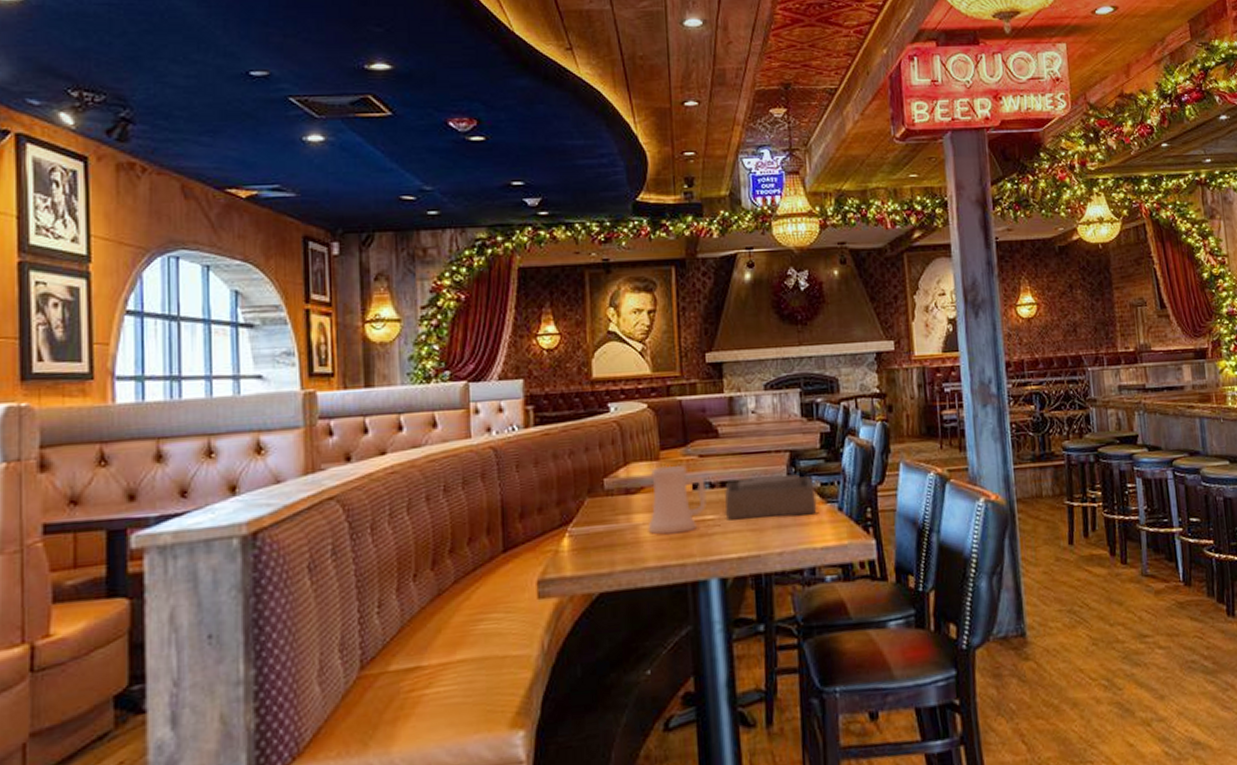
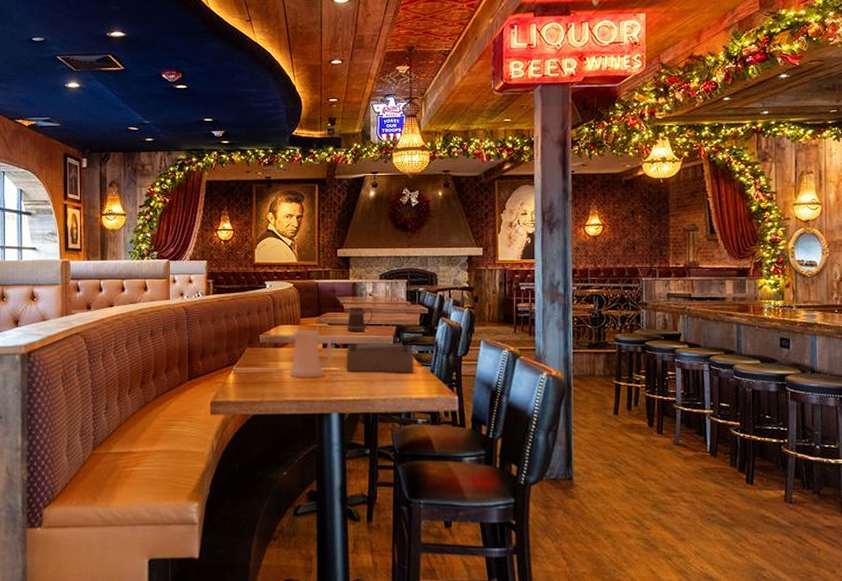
beer mug: none [724,429,758,465] -> present [347,307,373,332]

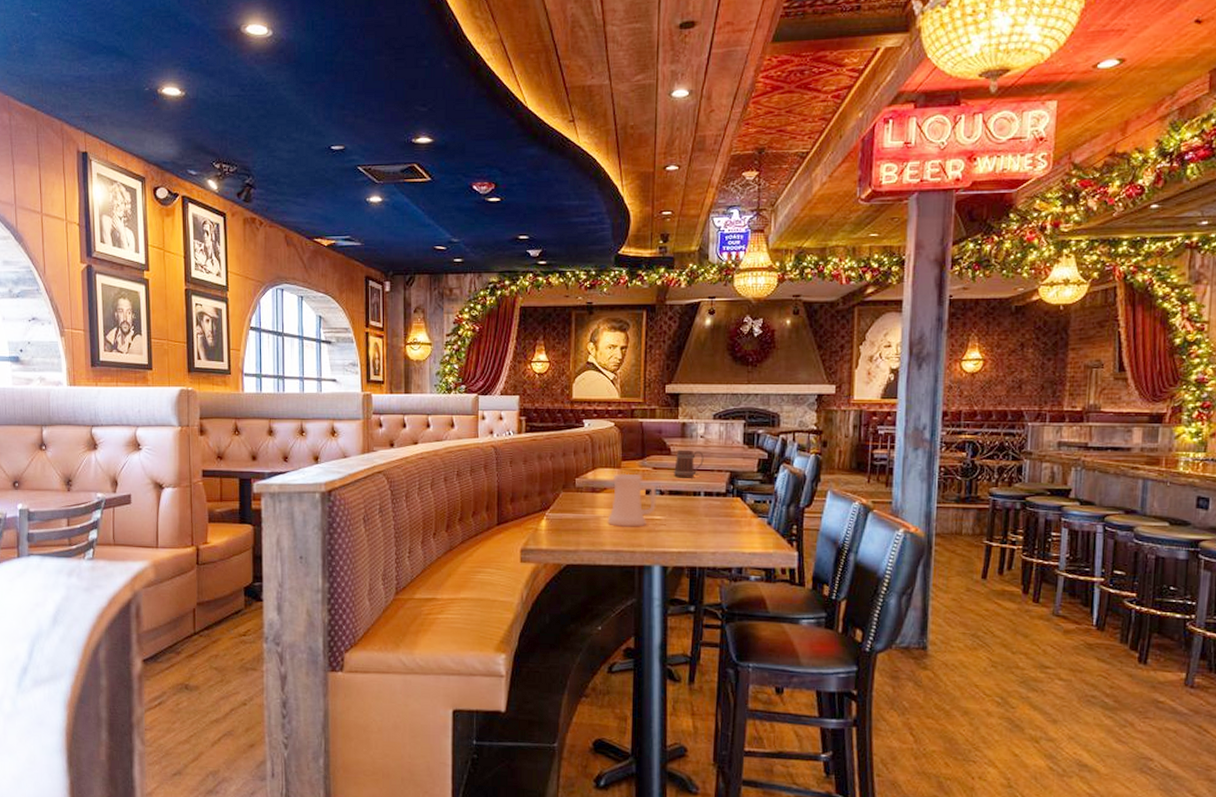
napkin holder: present [345,342,415,373] -> none [670,489,750,525]

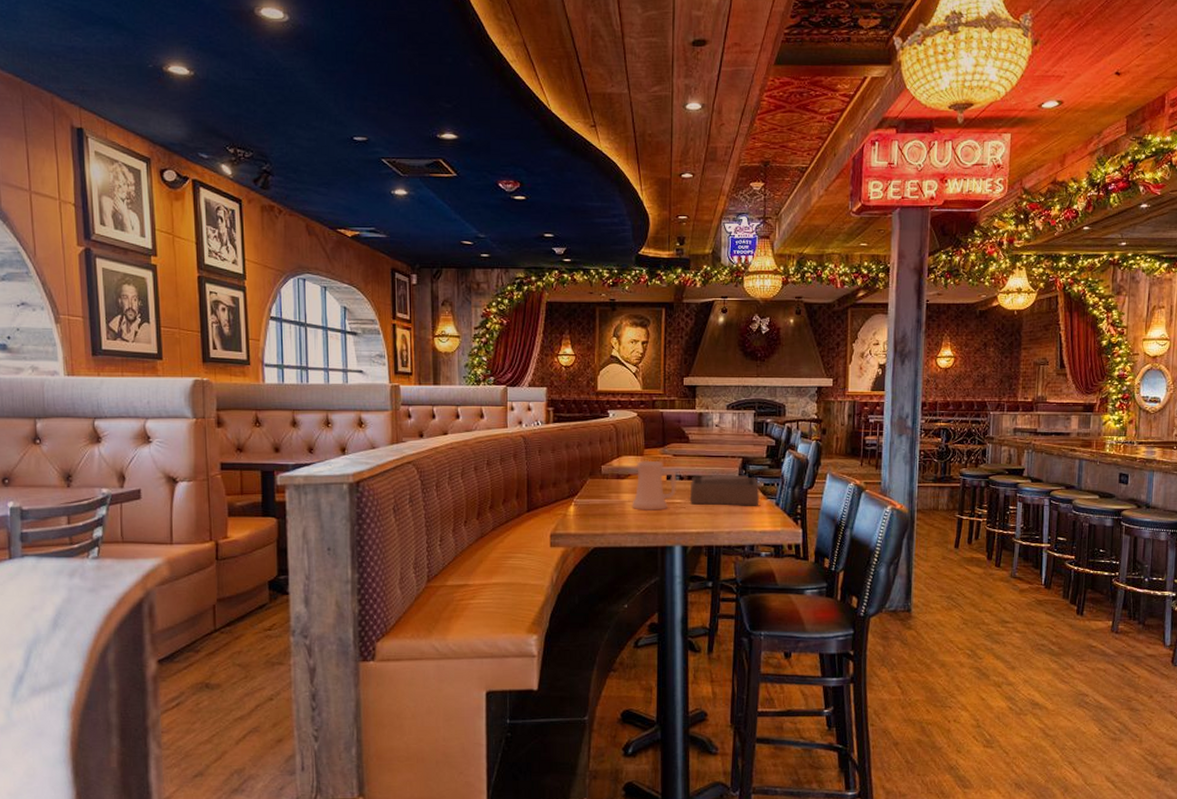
napkin holder: none [670,489,750,525] -> present [689,474,760,506]
beer mug: present [674,449,704,478] -> none [692,437,719,464]

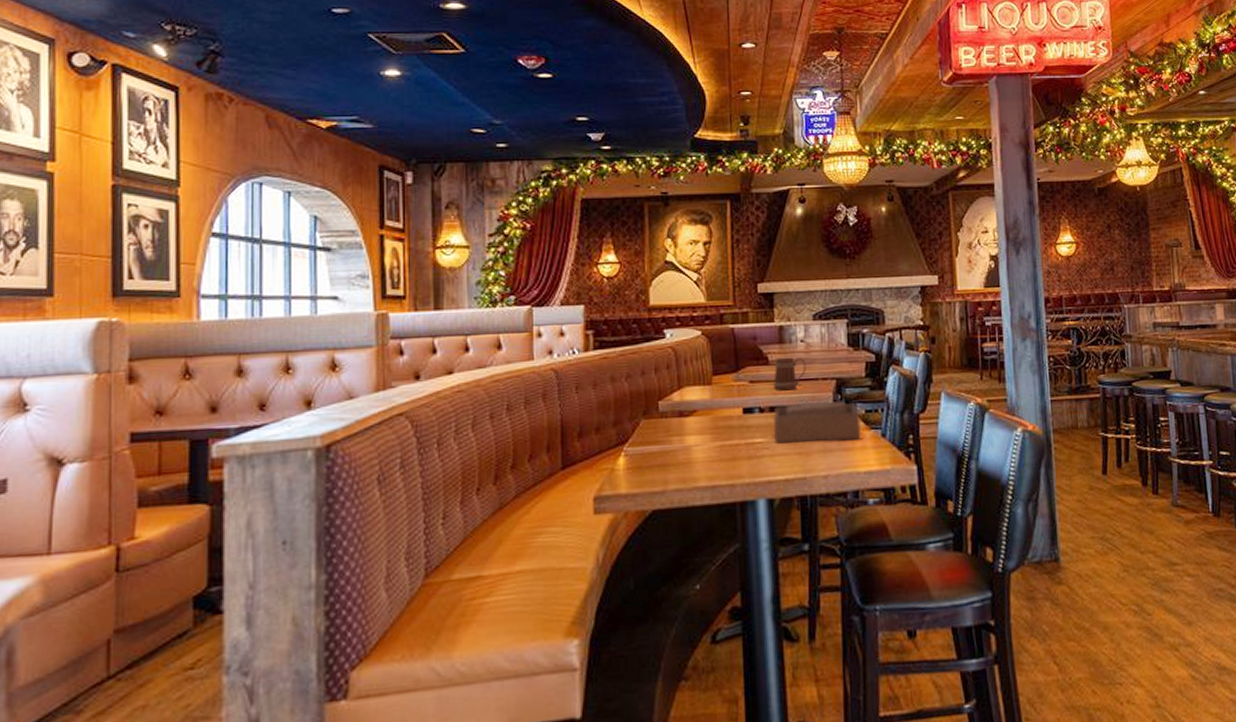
beer mug: present [632,460,678,512] -> none [699,390,757,457]
beer mug: none [692,437,719,464] -> present [774,357,806,391]

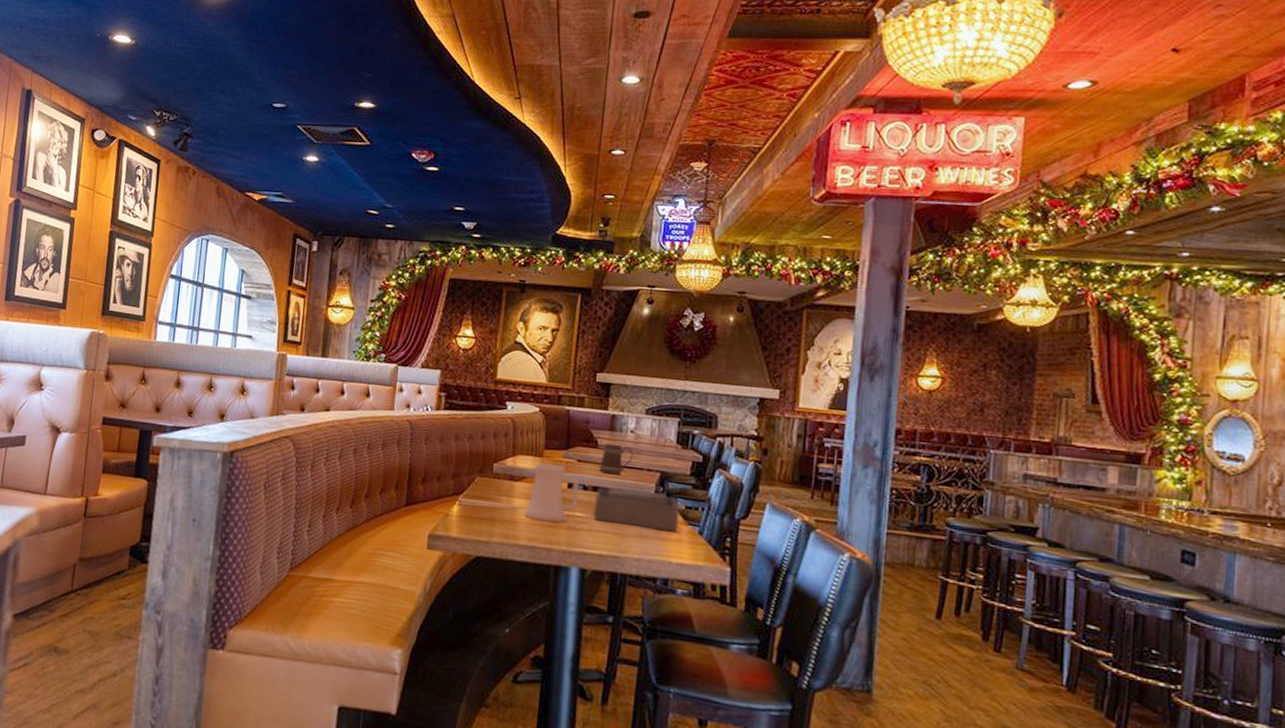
beer mug: none [699,390,757,457] -> present [524,462,581,524]

